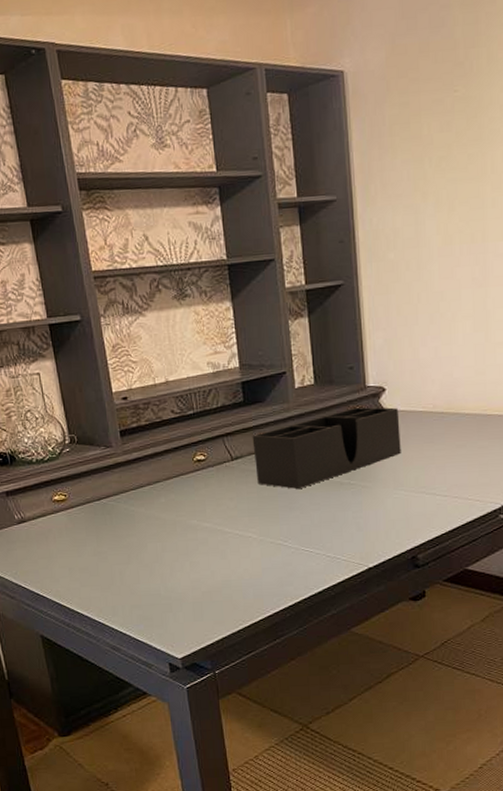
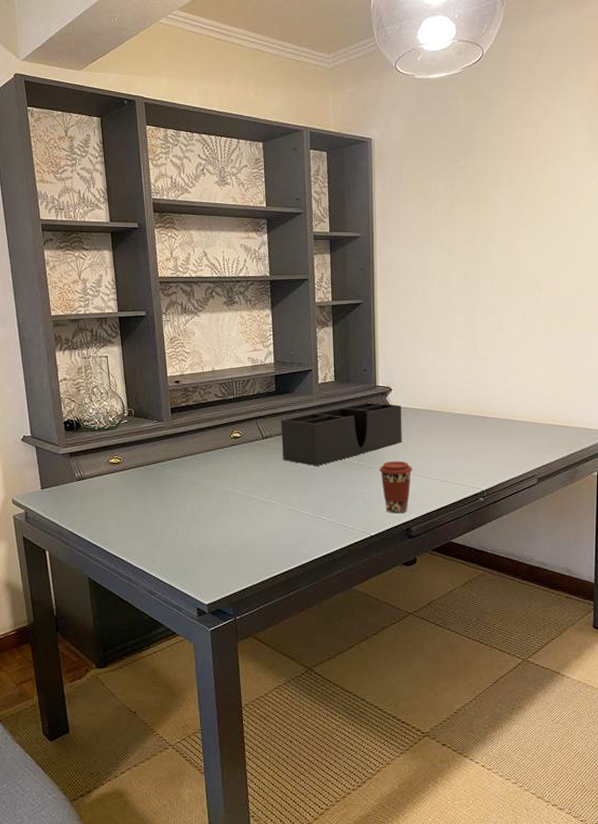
coffee cup: none [375,476,416,540] -> present [379,461,413,514]

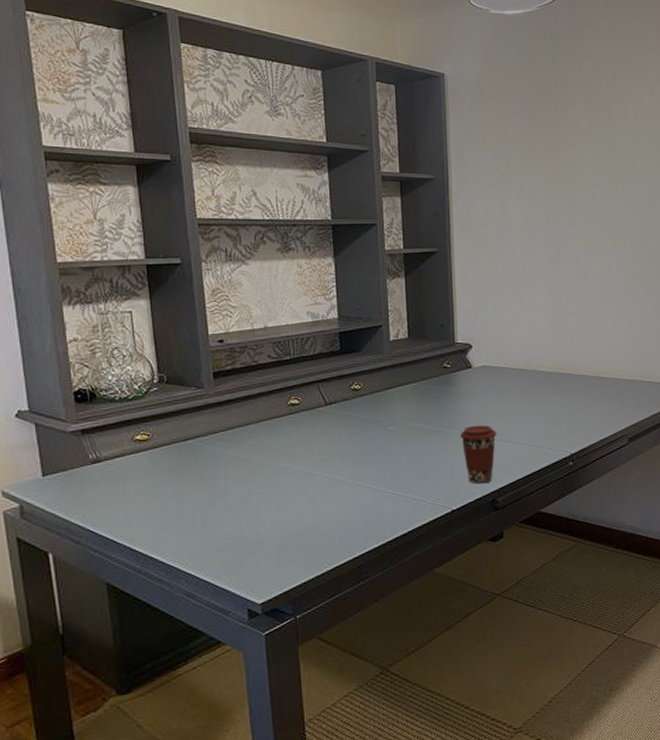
desk organizer: present [281,402,402,467] -> none [347,361,485,435]

